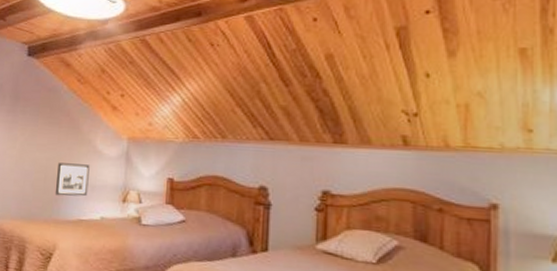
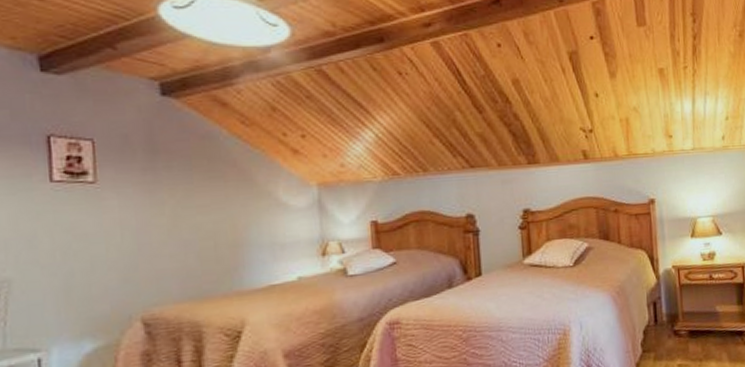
picture frame: present [54,162,90,197] -> none [231,221,277,264]

